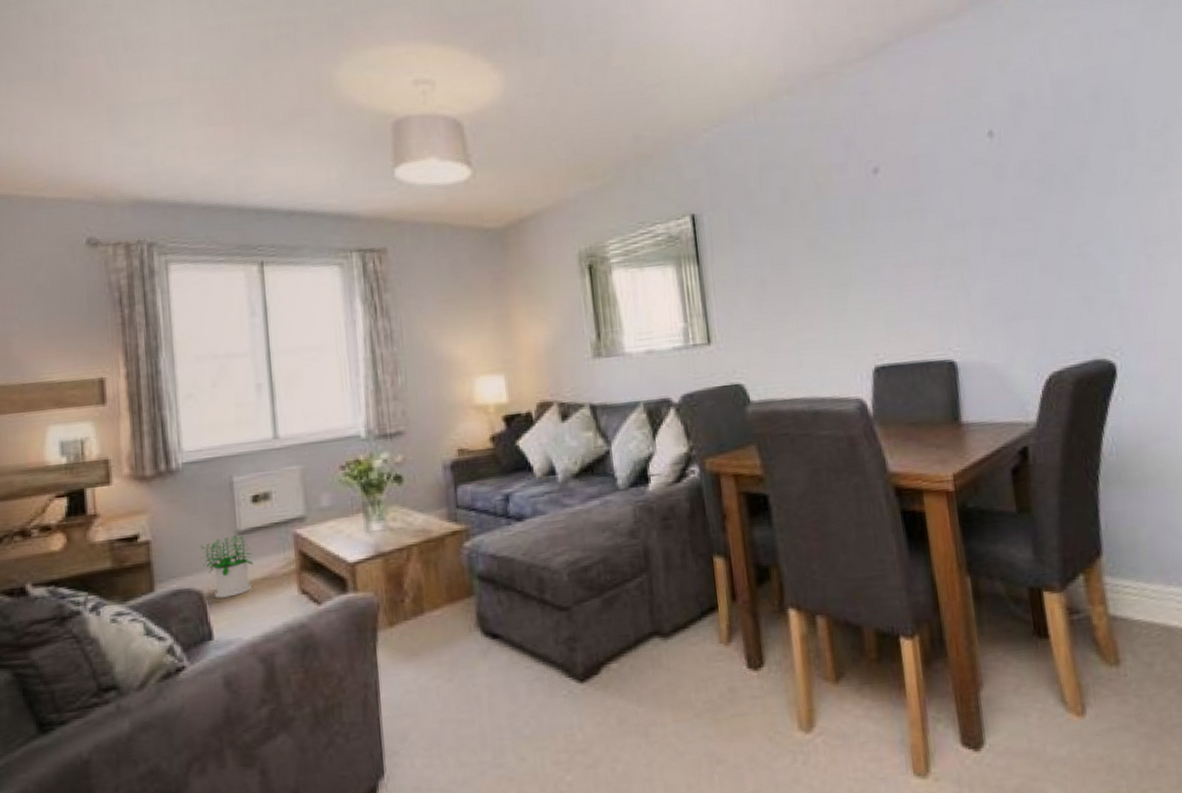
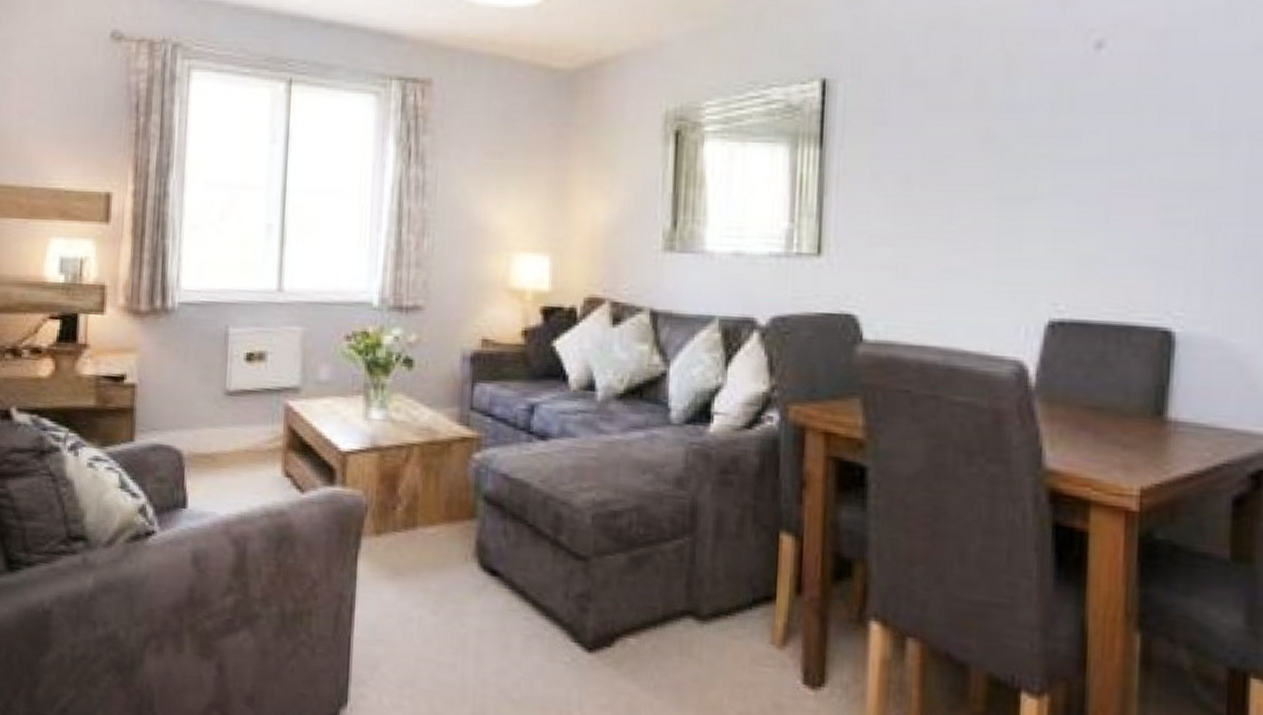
potted plant: present [200,535,253,598] -> none [184,395,239,464]

